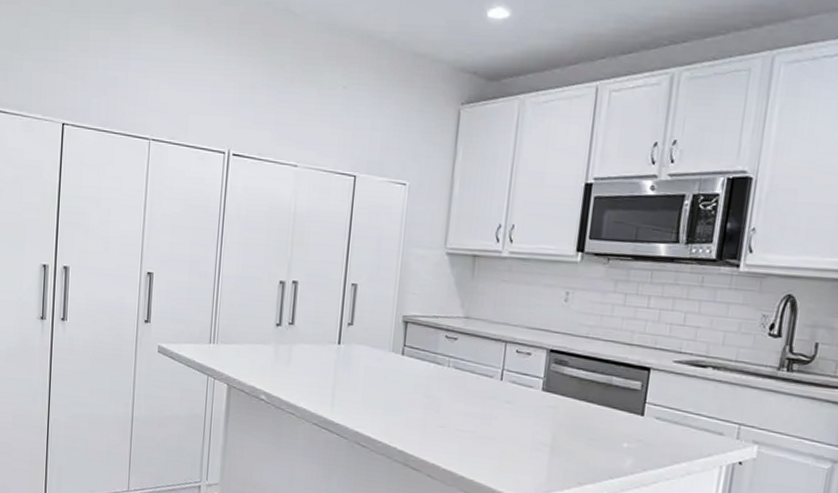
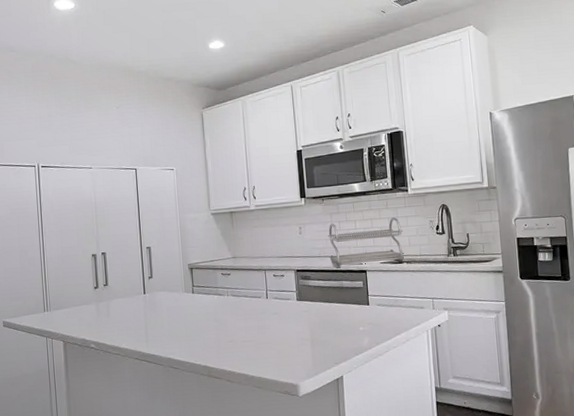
dish rack: none [600,294,718,367] -> present [328,217,404,269]

